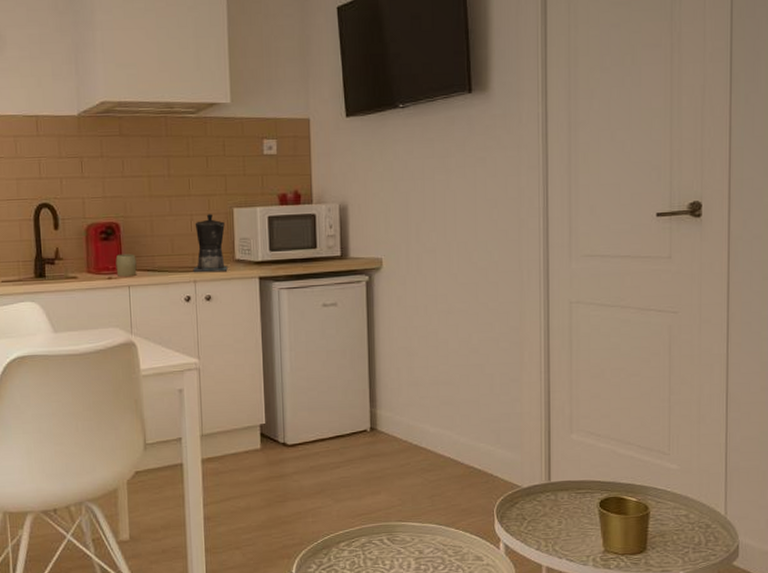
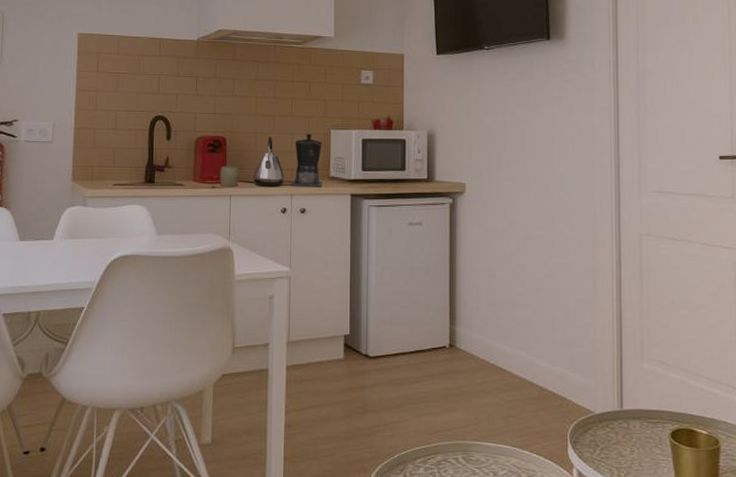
kettle: none [152,219,187,276] -> present [253,137,286,188]

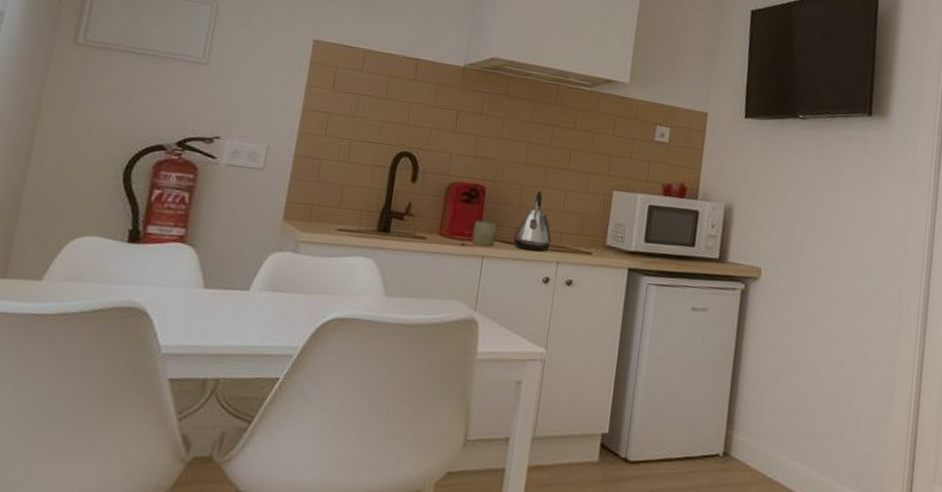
coffee maker: present [290,134,323,188] -> none [557,192,601,257]

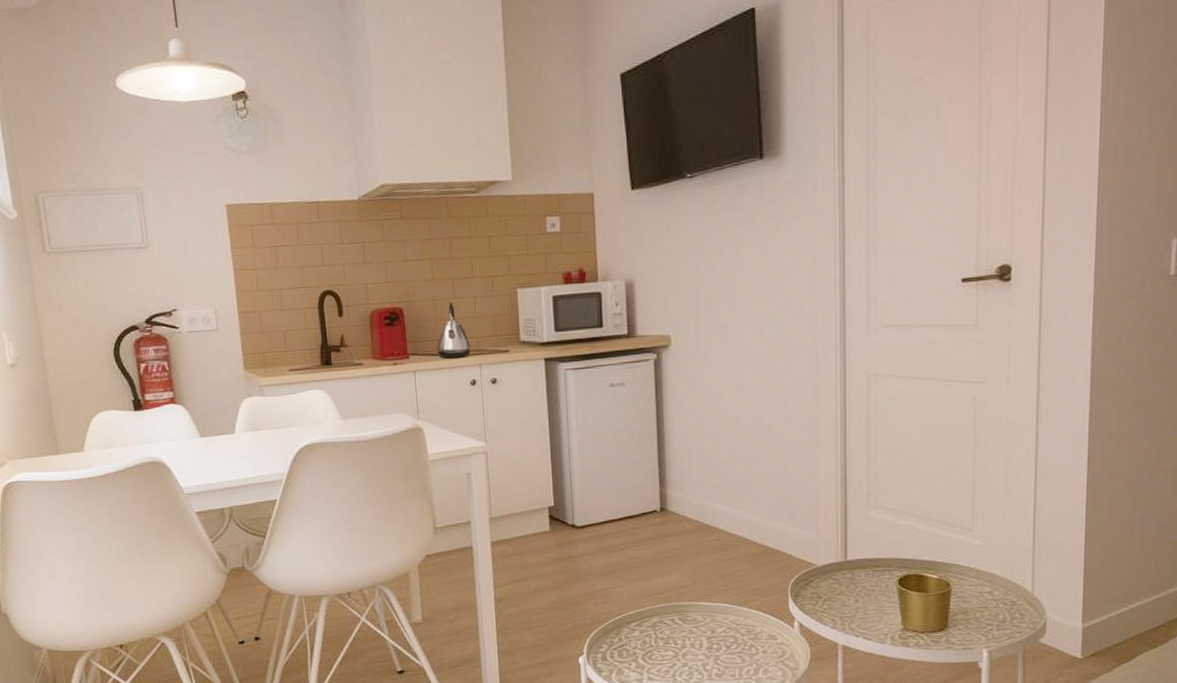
mug: present [471,220,498,248] -> none [400,338,422,363]

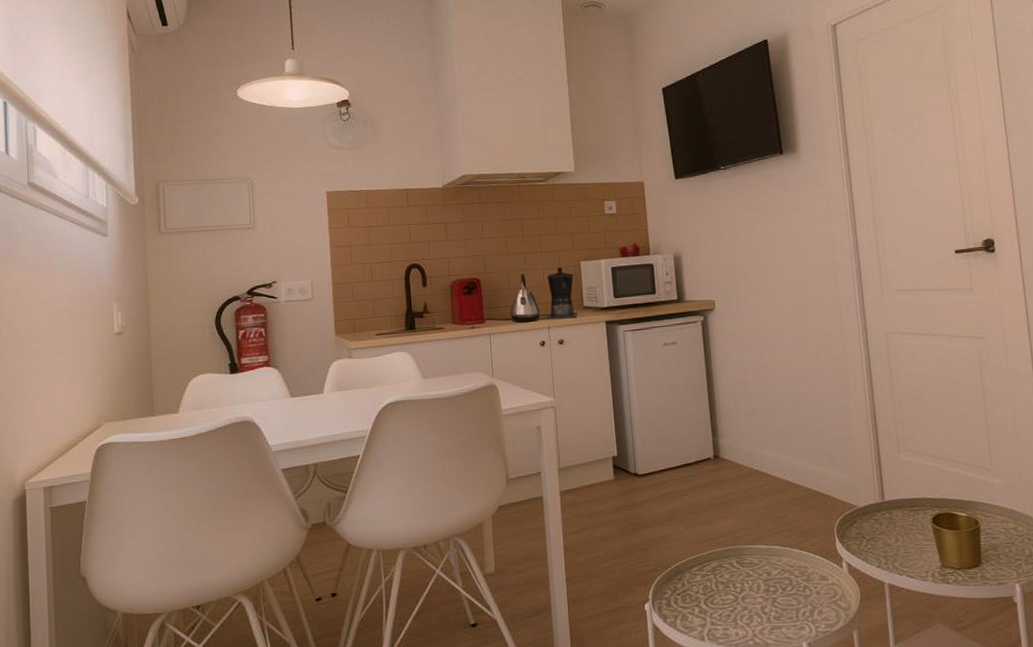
coffee maker: none [478,295,513,356] -> present [546,267,578,320]

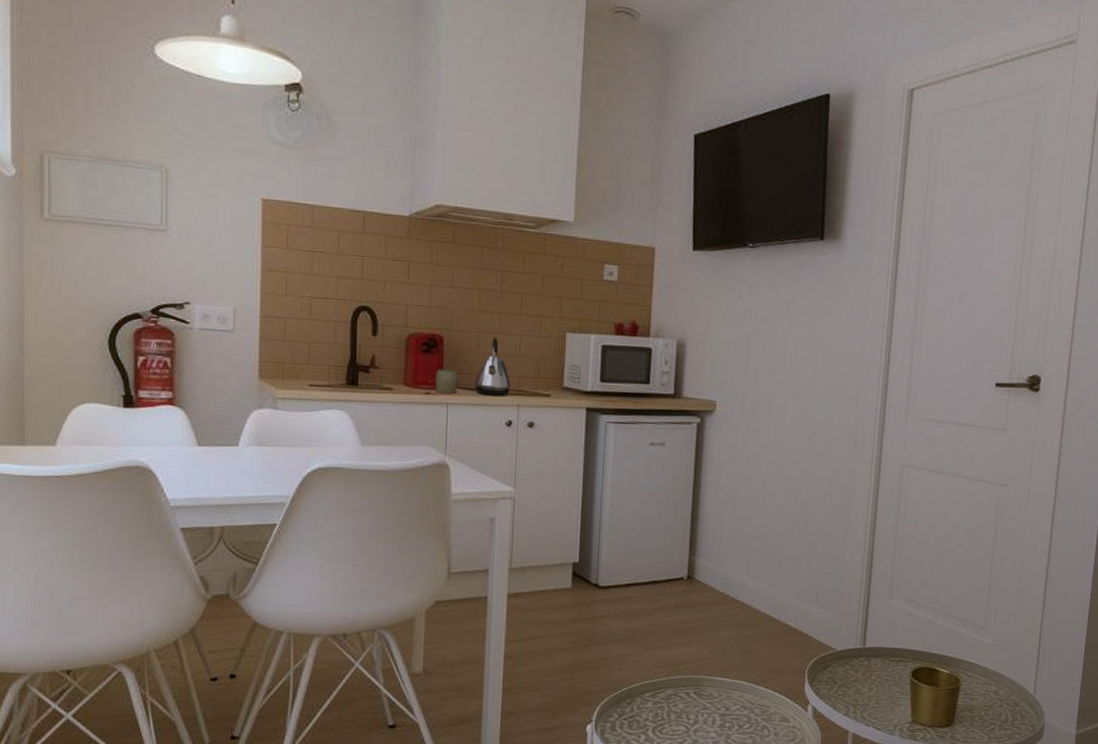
mug: none [477,305,497,327] -> present [435,369,458,395]
coffee maker: present [546,267,578,320] -> none [517,336,556,399]

